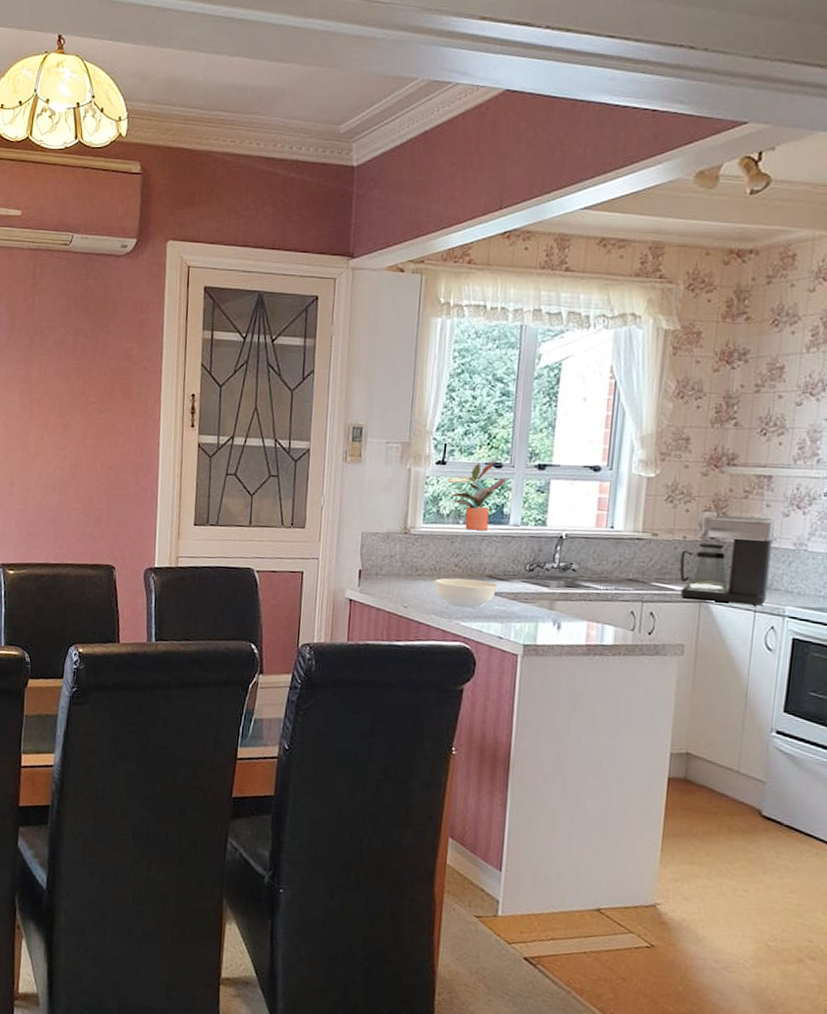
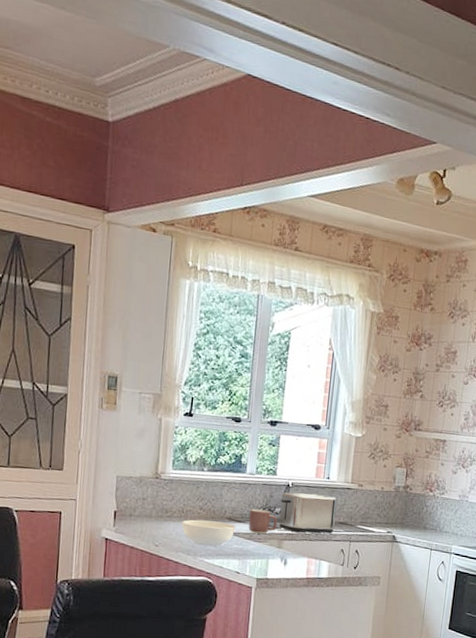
potted plant: present [447,460,508,531] -> none [194,415,245,479]
mug: none [512,565,549,594] -> present [248,509,278,534]
toaster: none [549,545,624,593] -> present [278,492,337,534]
coffee maker: present [679,515,775,606] -> none [378,470,447,545]

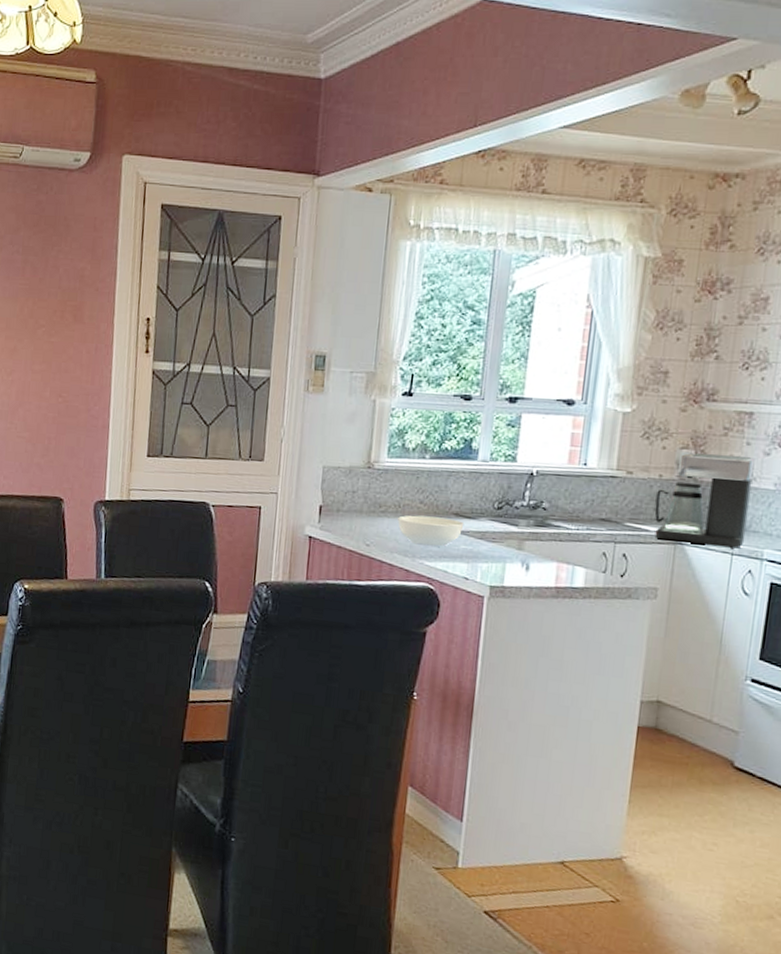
mug: present [248,509,278,534] -> none [479,502,518,533]
toaster: present [278,492,337,534] -> none [519,482,597,533]
coffee maker: none [378,470,447,545] -> present [654,453,755,549]

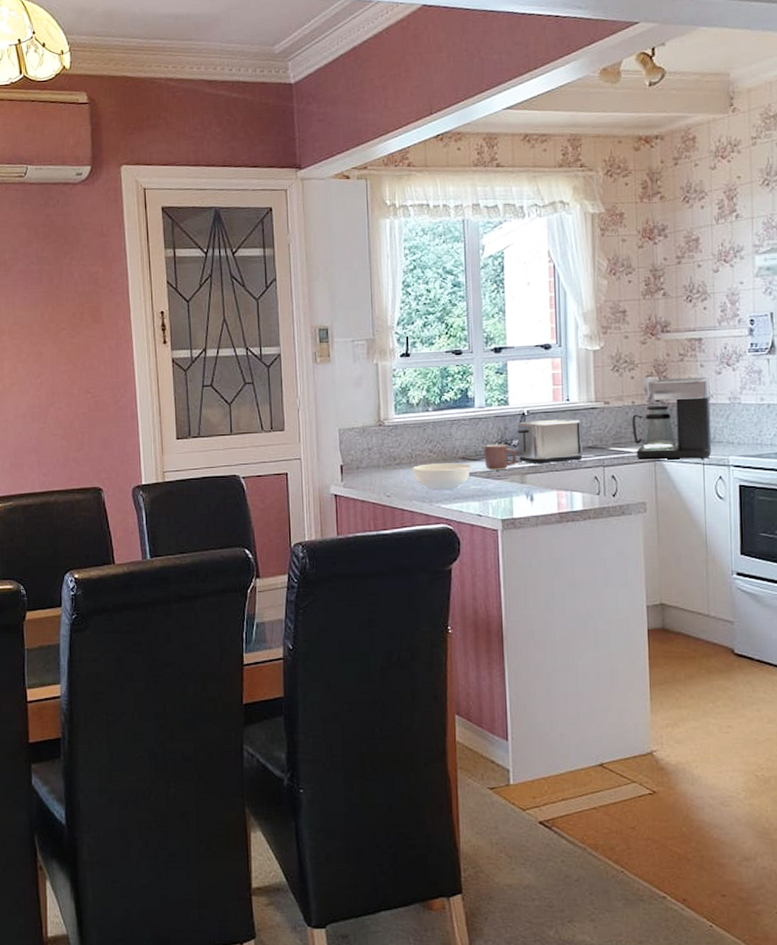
mug: none [479,502,518,533] -> present [484,444,517,471]
toaster: none [519,482,597,533] -> present [517,419,583,464]

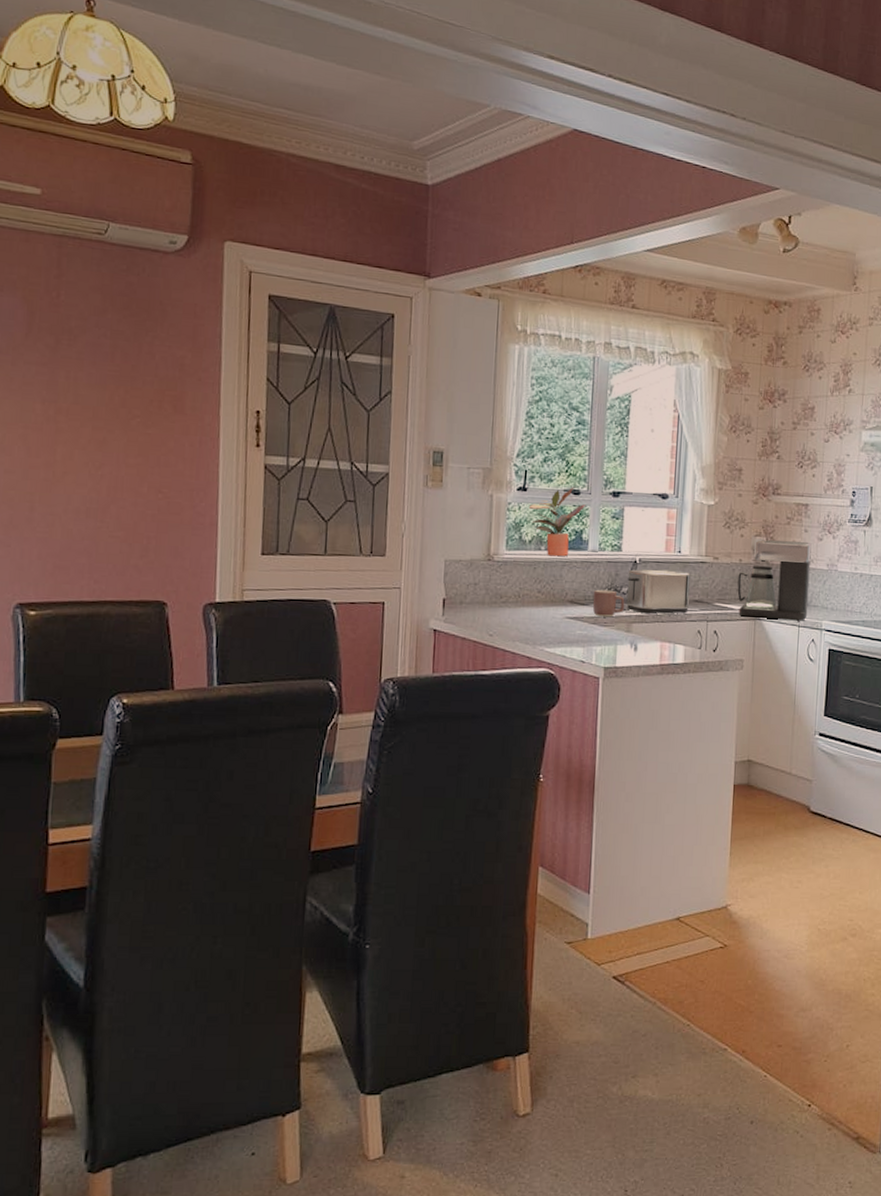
bowl: present [412,463,471,491] -> none [518,604,579,634]
potted plant: none [413,347,468,416] -> present [528,487,585,557]

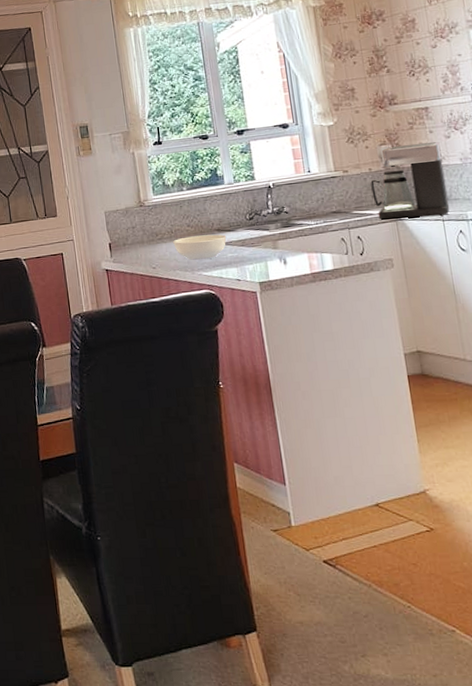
bowl: none [518,604,579,634] -> present [173,234,227,261]
potted plant: present [528,487,585,557] -> none [166,133,215,195]
mug: present [592,589,625,618] -> none [236,214,268,240]
toaster: present [626,569,690,614] -> none [264,188,329,231]

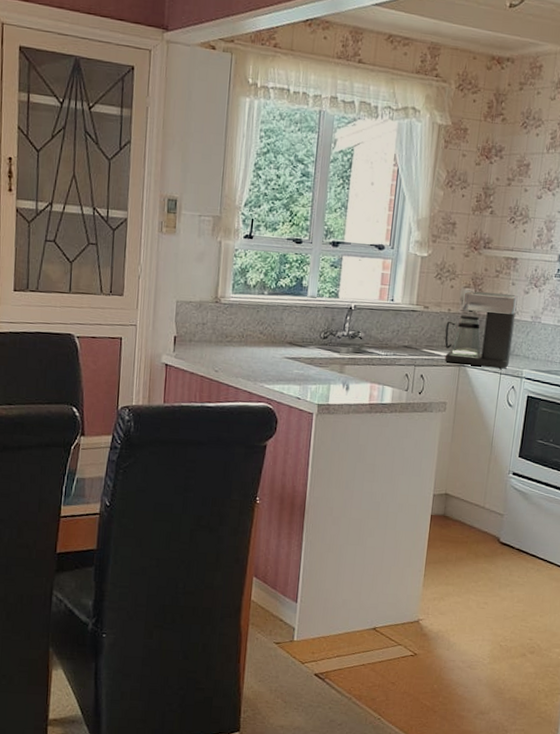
bowl: present [173,234,227,261] -> none [241,344,297,372]

